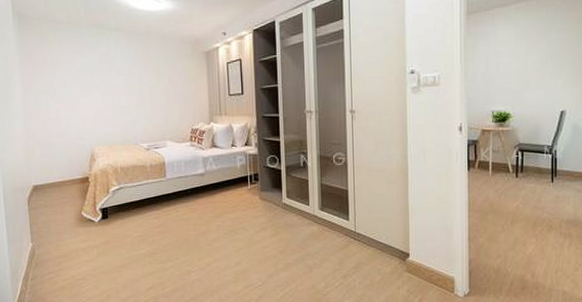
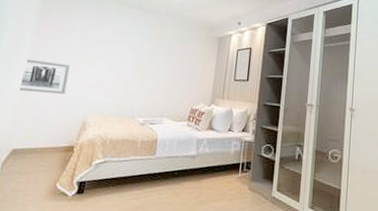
wall art: none [19,98,67,130] -> present [20,58,70,94]

